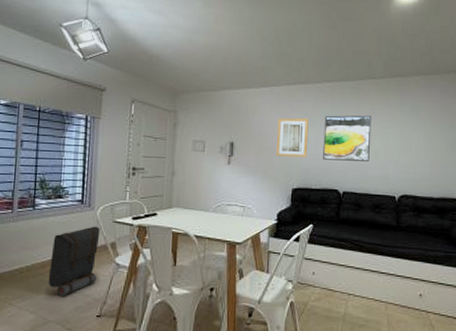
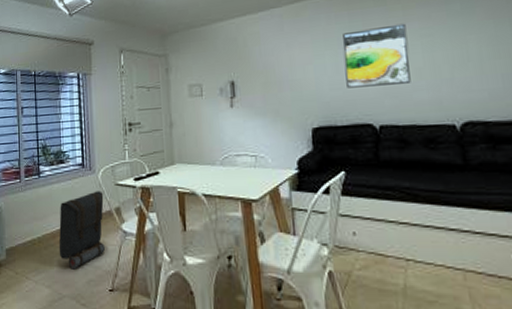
wall art: present [276,118,309,158] -> none [283,39,326,92]

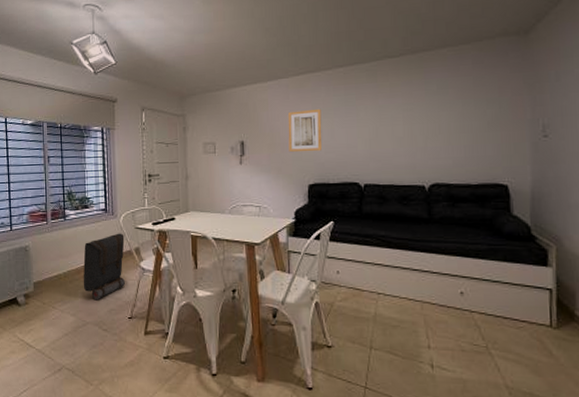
wall art: none [283,39,326,92] -> present [287,108,322,153]
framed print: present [343,23,411,88] -> none [338,98,393,152]

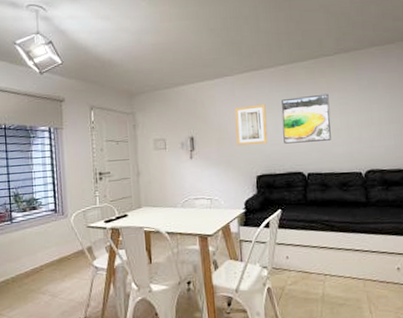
shoulder bag: present [83,233,126,301] -> none [32,233,79,304]
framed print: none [338,98,393,152] -> present [281,93,331,144]

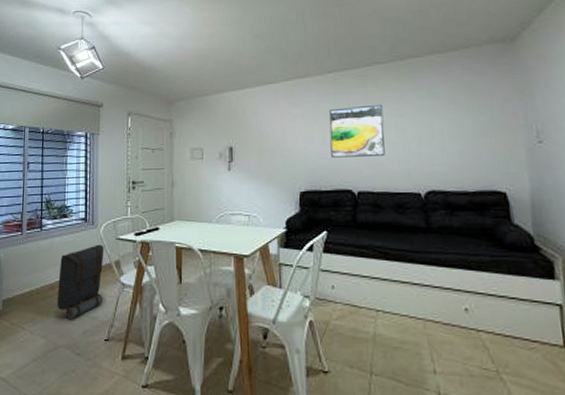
shoulder bag: none [32,233,79,304] -> present [56,244,104,320]
wall art: present [234,104,268,146] -> none [277,113,313,159]

